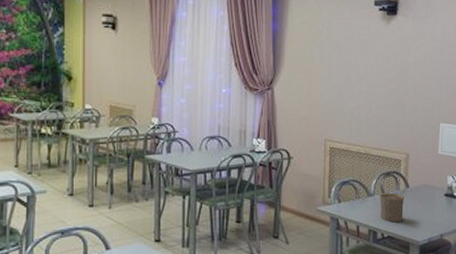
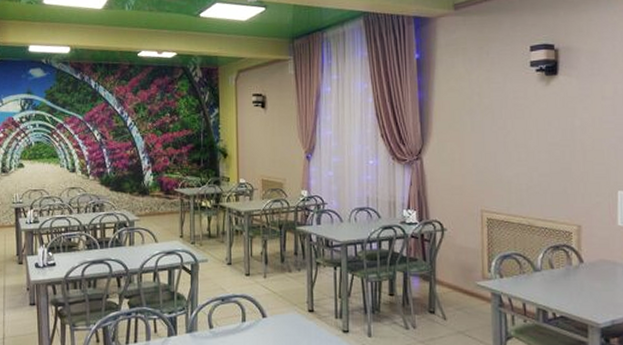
cup: present [379,193,405,223] -> none [548,268,579,301]

